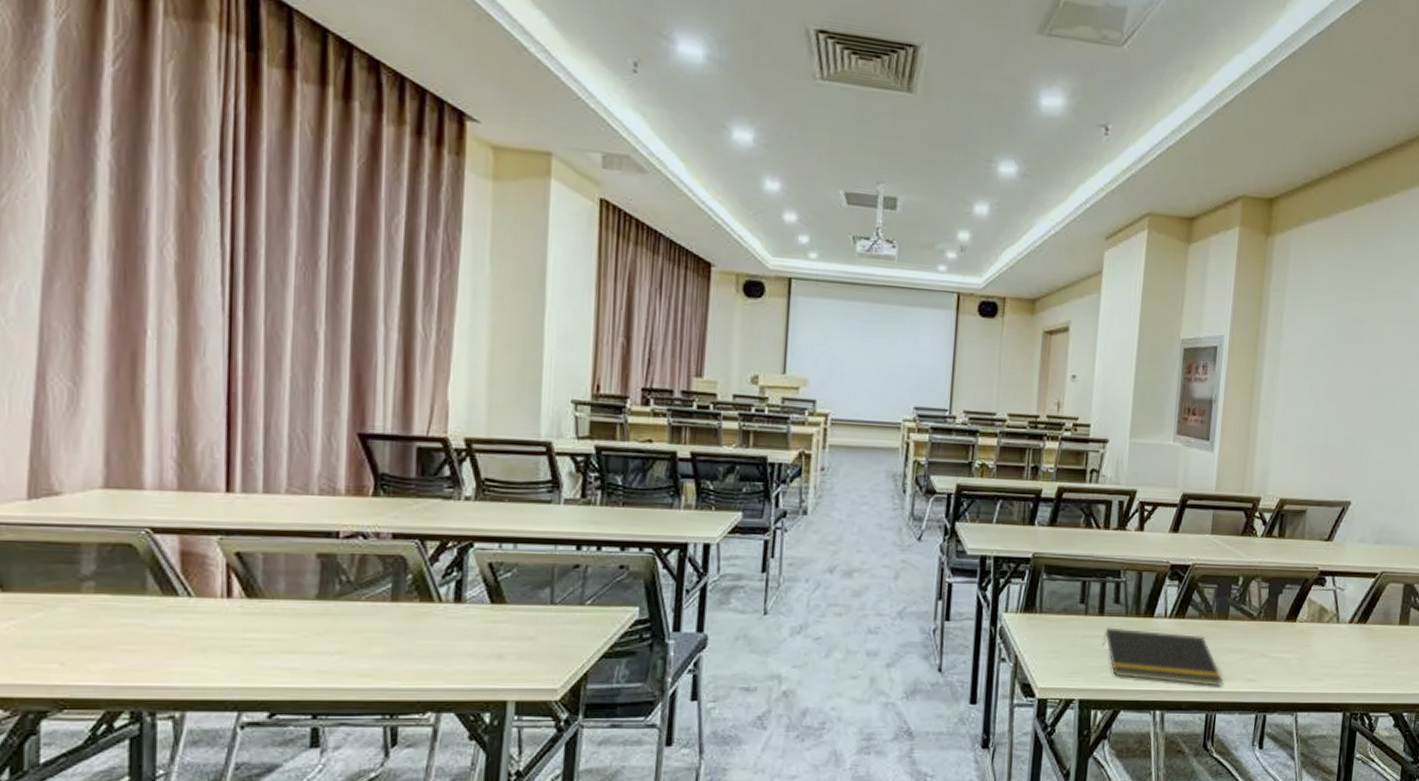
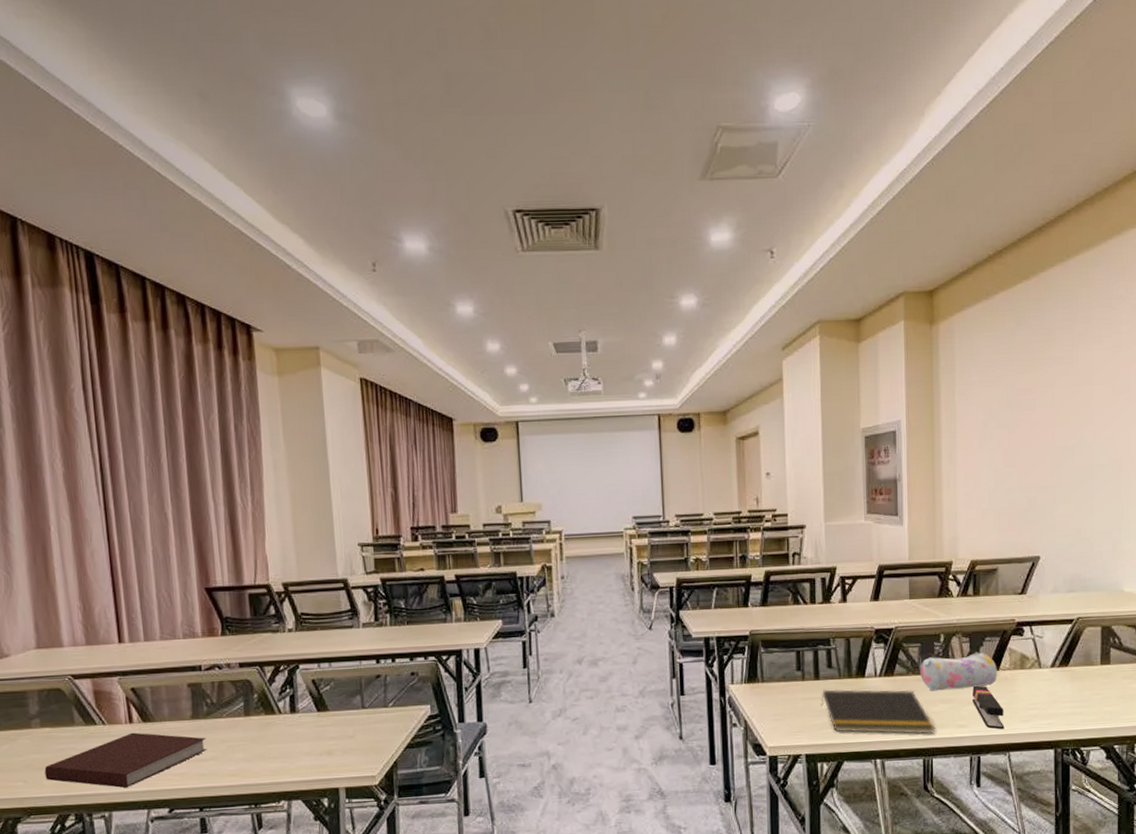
notebook: none [92,610,334,683] -> present [44,732,207,789]
pencil case: none [1212,600,1294,639] -> present [919,652,997,691]
stapler: none [1265,636,1296,687] -> present [972,685,1005,730]

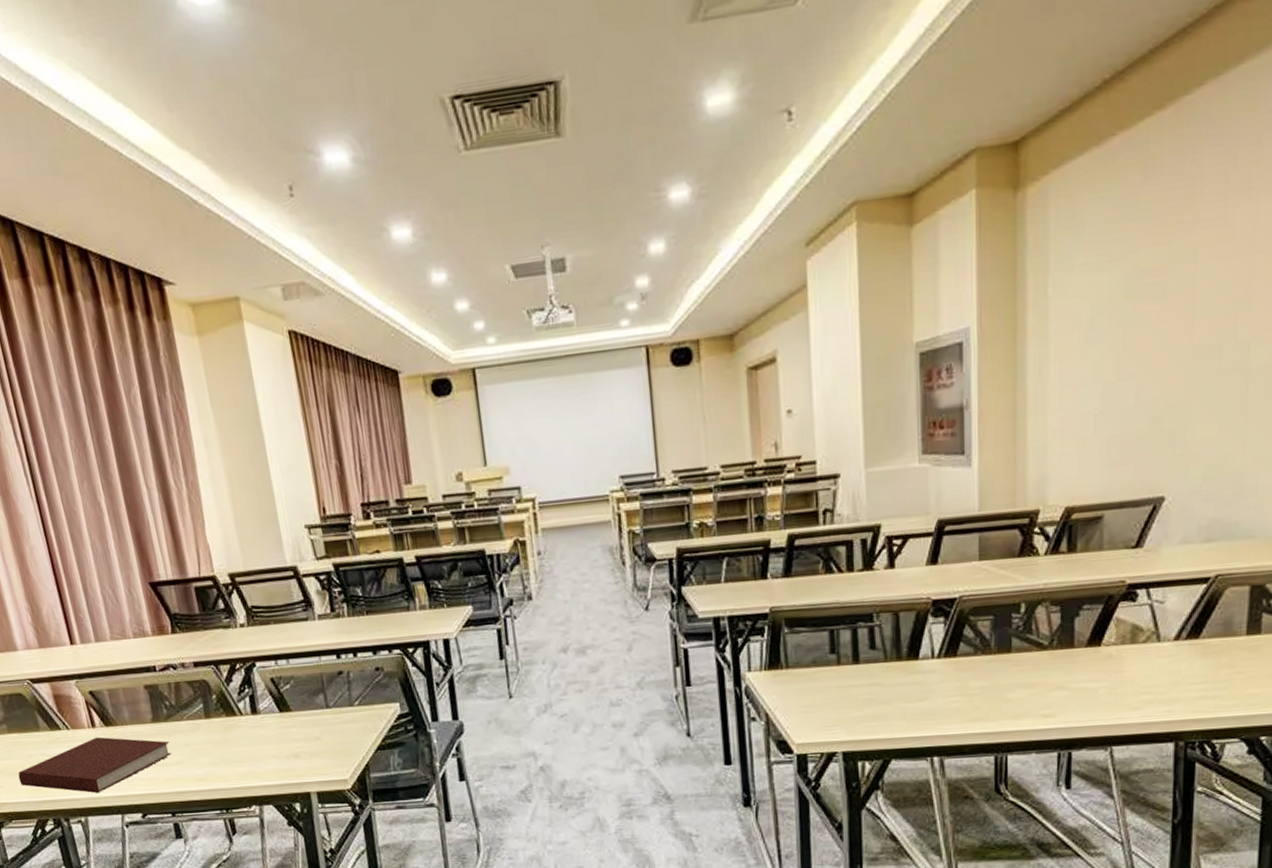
notepad: present [821,689,936,734] -> none [861,673,1012,727]
pencil case: present [919,652,997,691] -> none [991,624,1098,674]
stapler: present [972,685,1005,730] -> none [1063,665,1106,719]

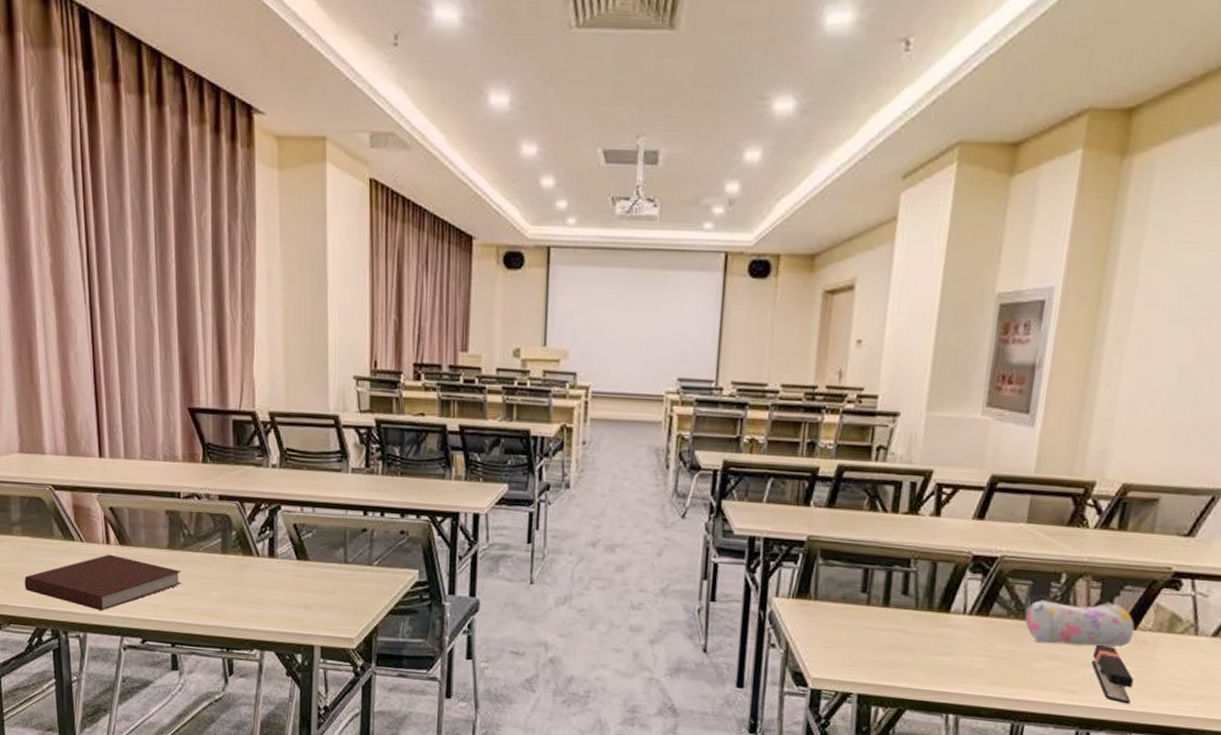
pencil case: none [991,624,1098,674] -> present [1025,600,1135,647]
stapler: none [1063,665,1106,719] -> present [1092,644,1134,704]

